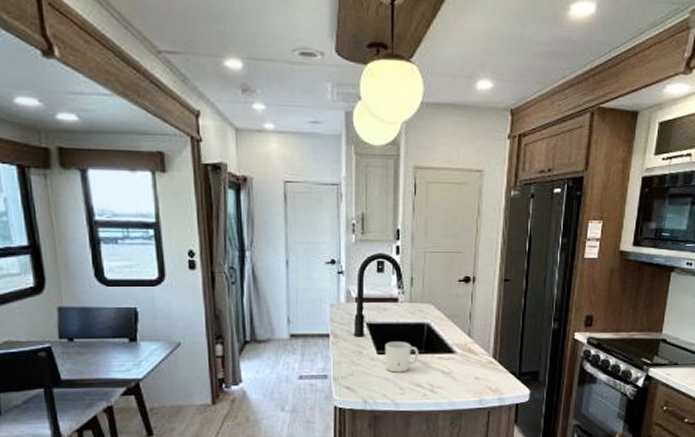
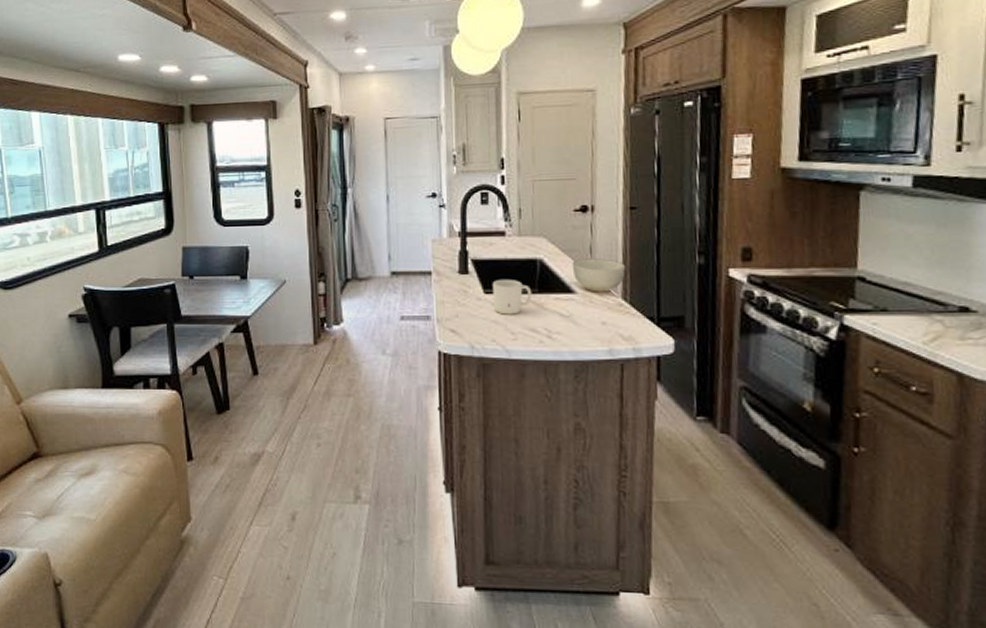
bowl: none [454,323,498,352] -> present [572,258,626,292]

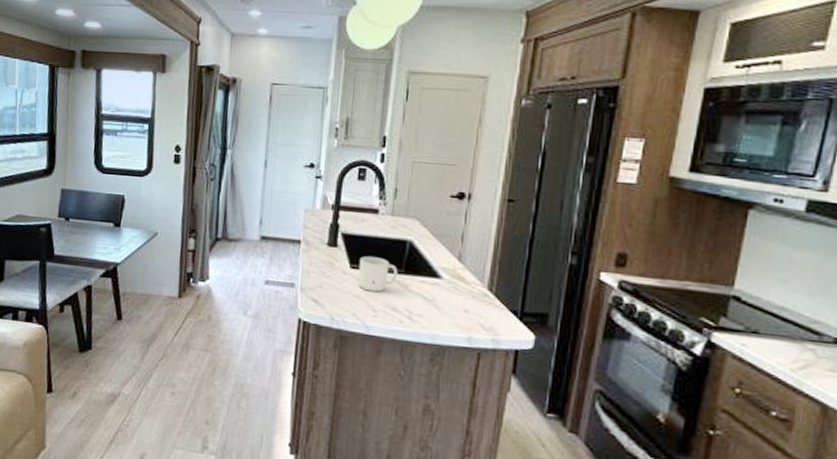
bowl: present [572,258,626,292] -> none [441,245,496,281]

